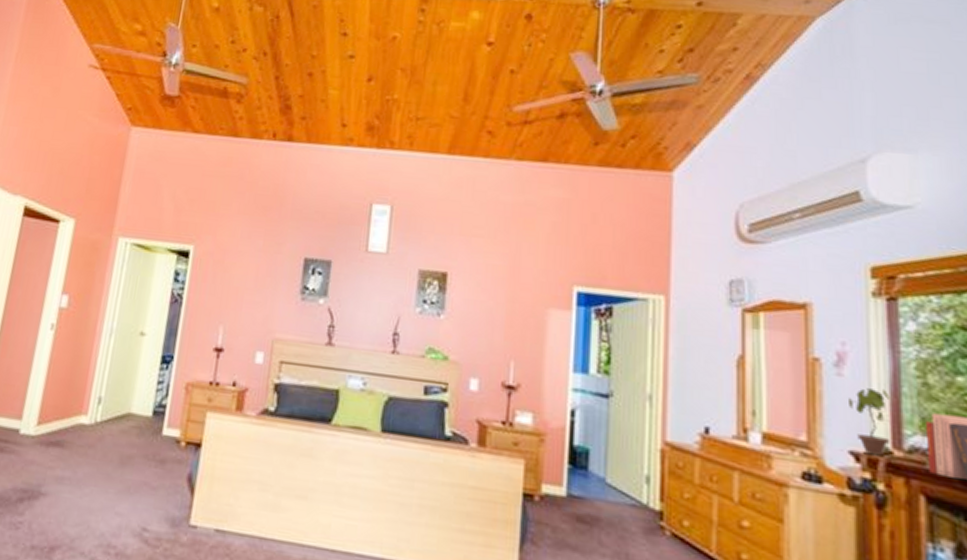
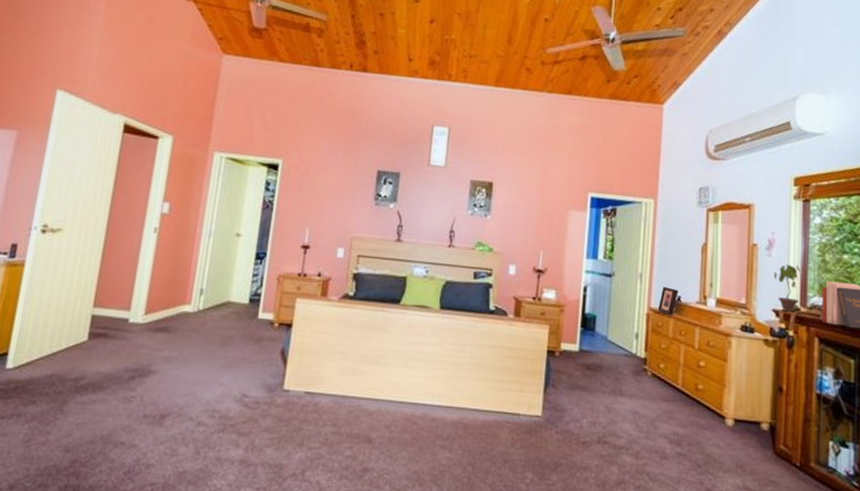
picture frame: none [677,413,706,453] -> present [658,286,679,315]

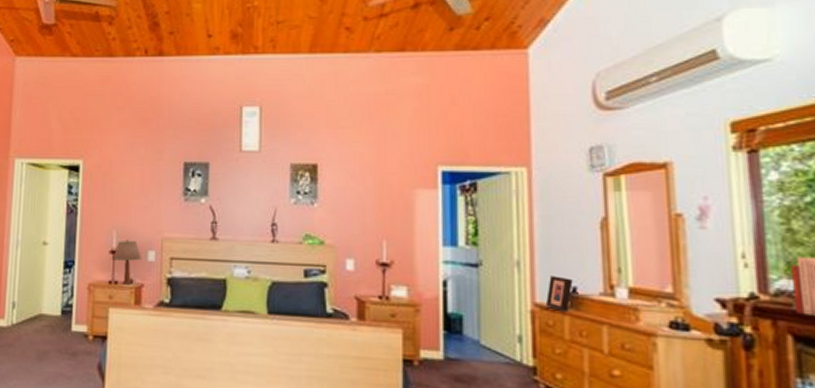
table lamp: none [303,236,331,278] -> present [112,240,141,285]
potted plant: present [774,264,801,312] -> none [713,237,756,301]

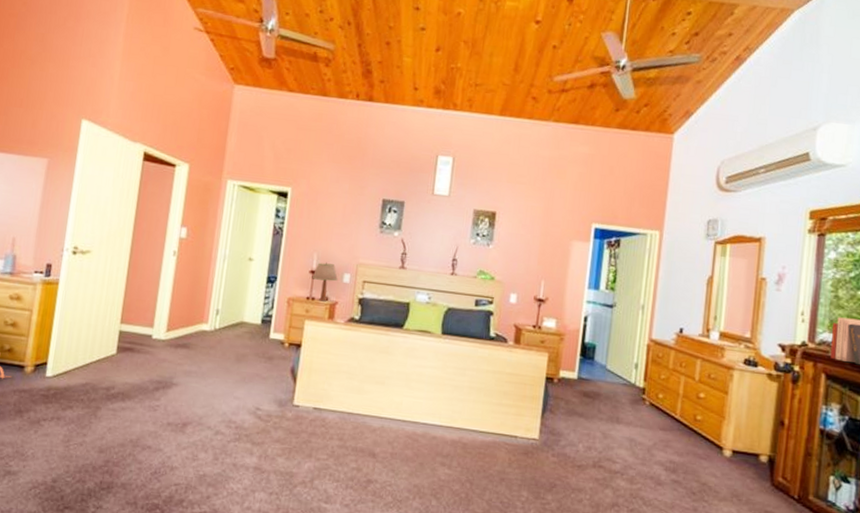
picture frame: present [546,275,573,311] -> none [659,318,681,347]

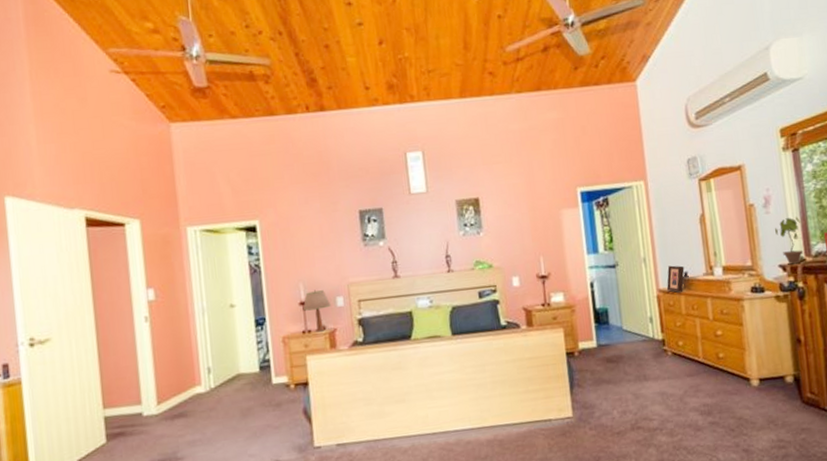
picture frame: none [659,318,681,347] -> present [667,265,685,292]
potted plant: none [782,300,811,347] -> present [775,216,804,264]

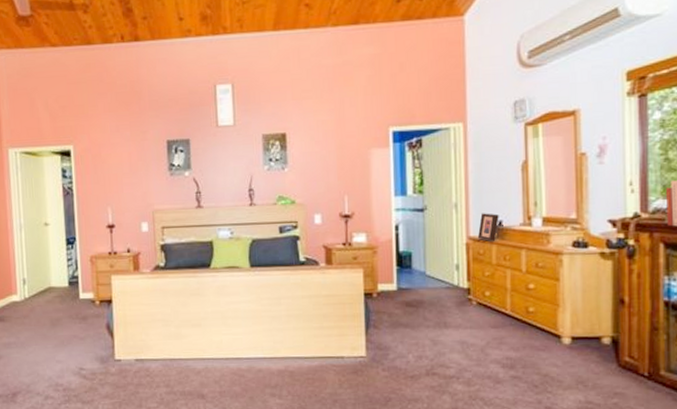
table lamp: present [303,290,331,332] -> none [110,214,136,254]
potted plant: present [775,216,804,264] -> none [608,168,640,220]

